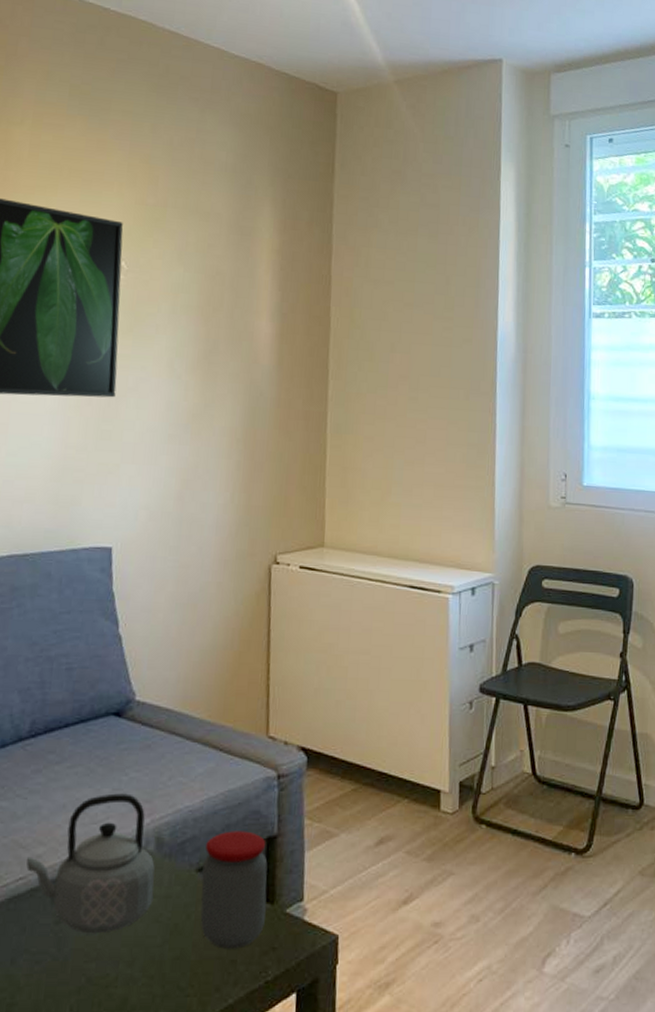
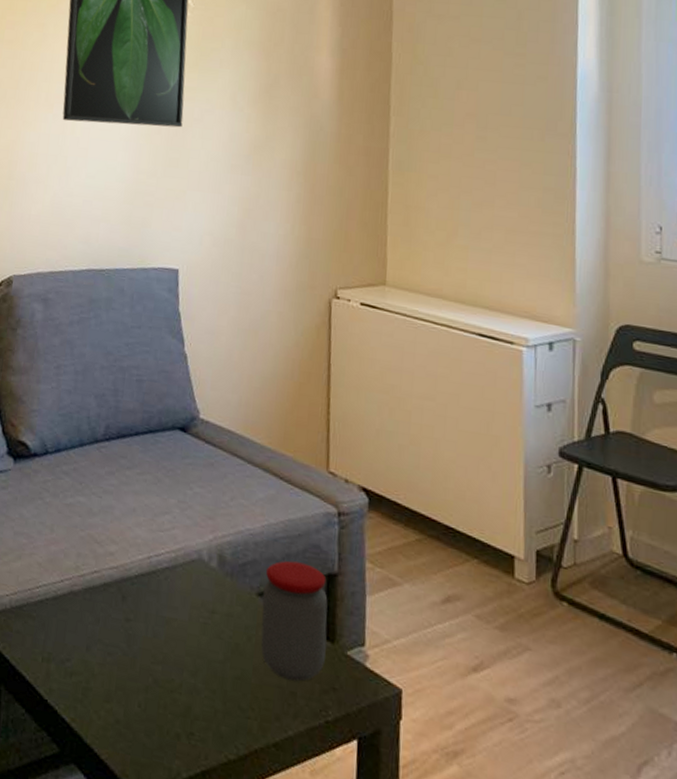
teapot: present [26,793,155,934] -> none [100,505,217,640]

